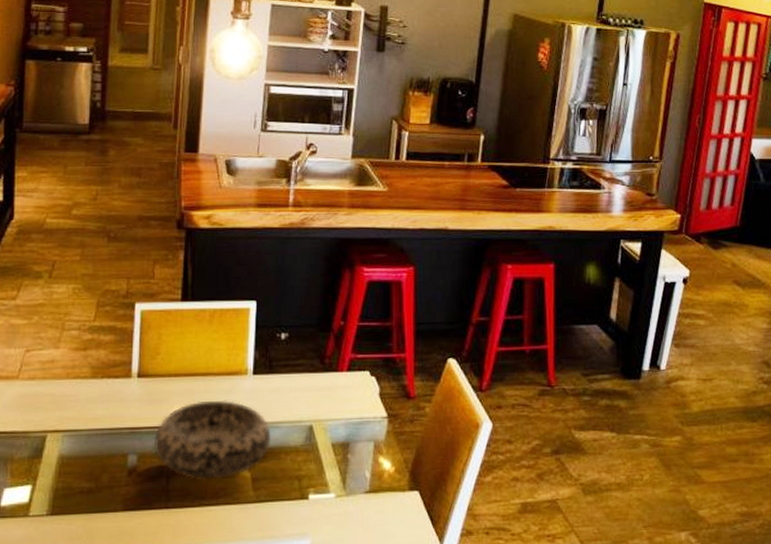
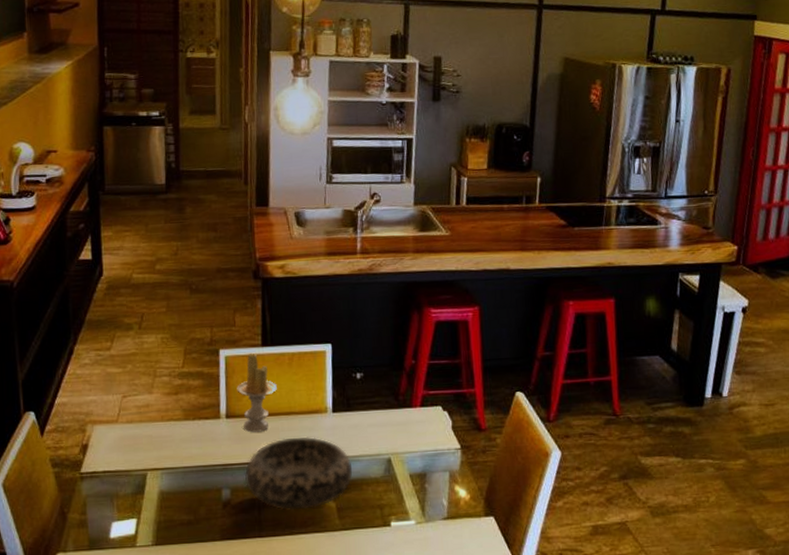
candle: none [151,307,195,394] -> present [237,353,277,433]

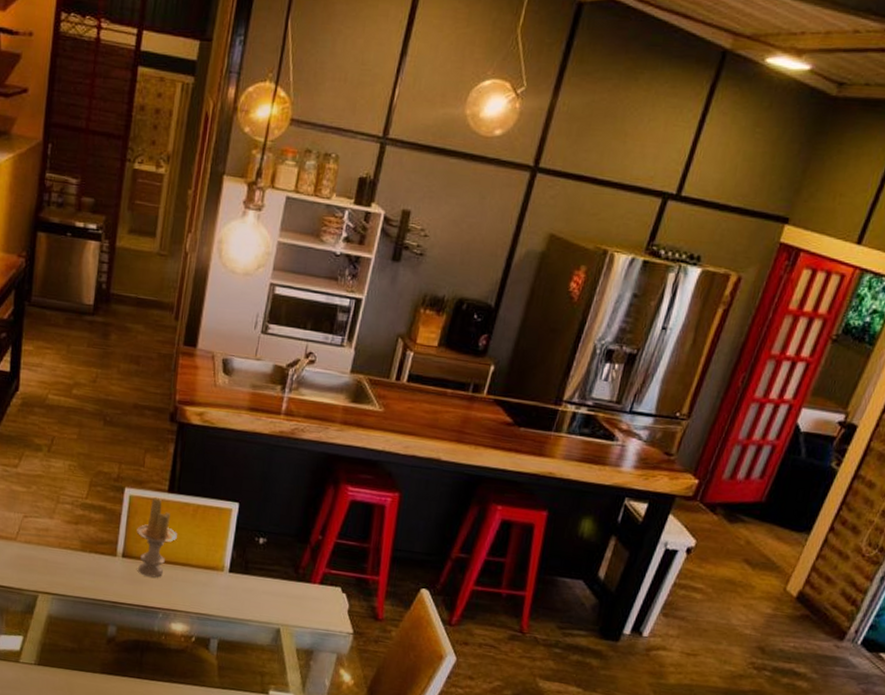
decorative bowl: present [245,436,353,511] -> none [132,588,241,662]

